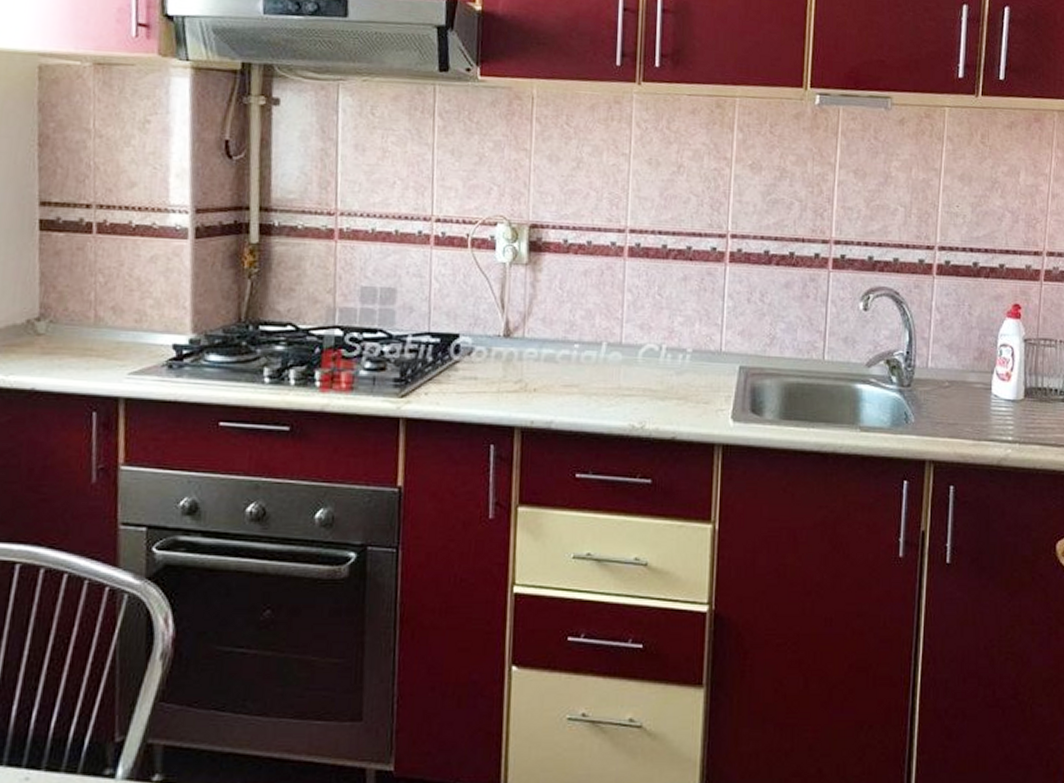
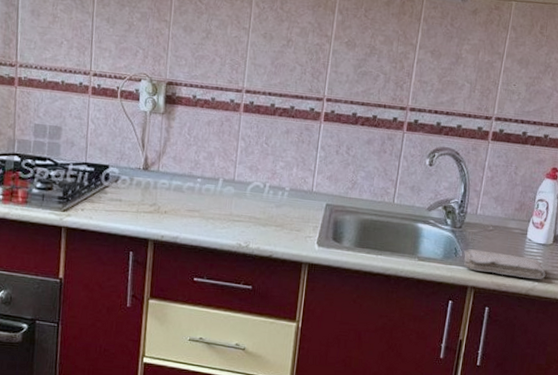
washcloth: none [917,412,1020,446] -> present [464,249,546,280]

